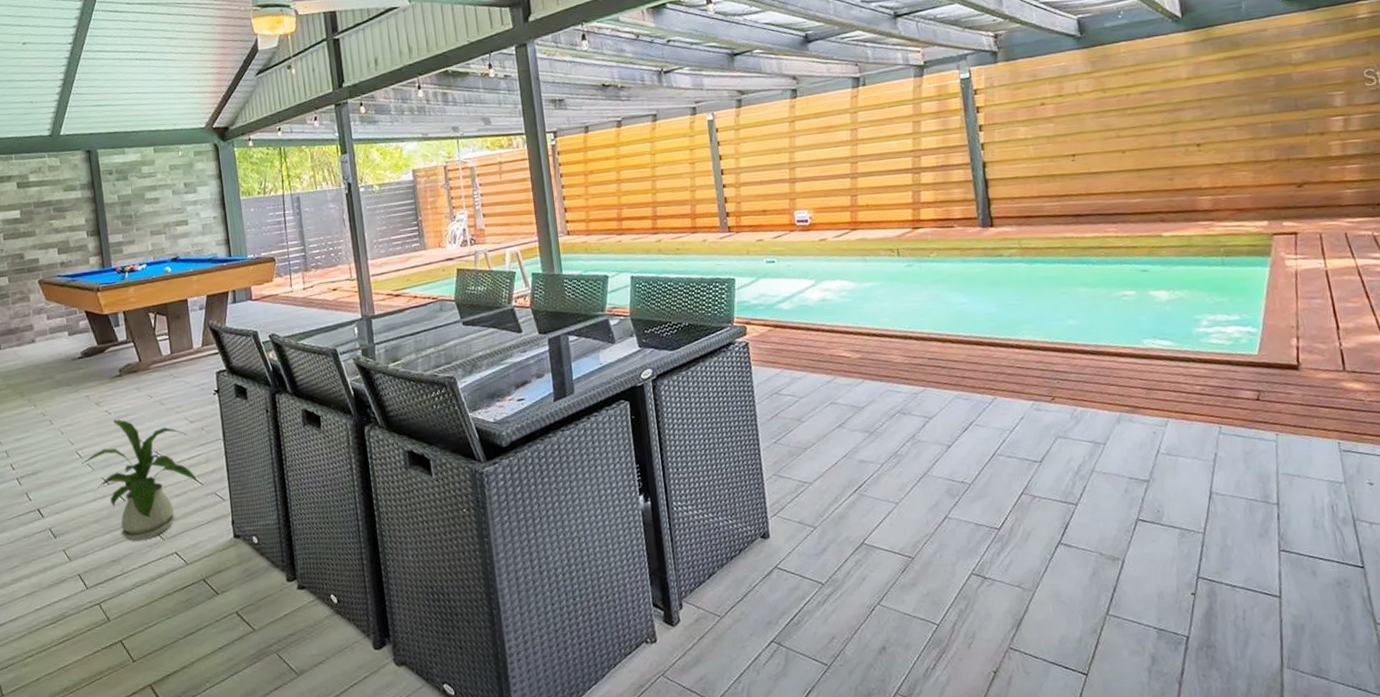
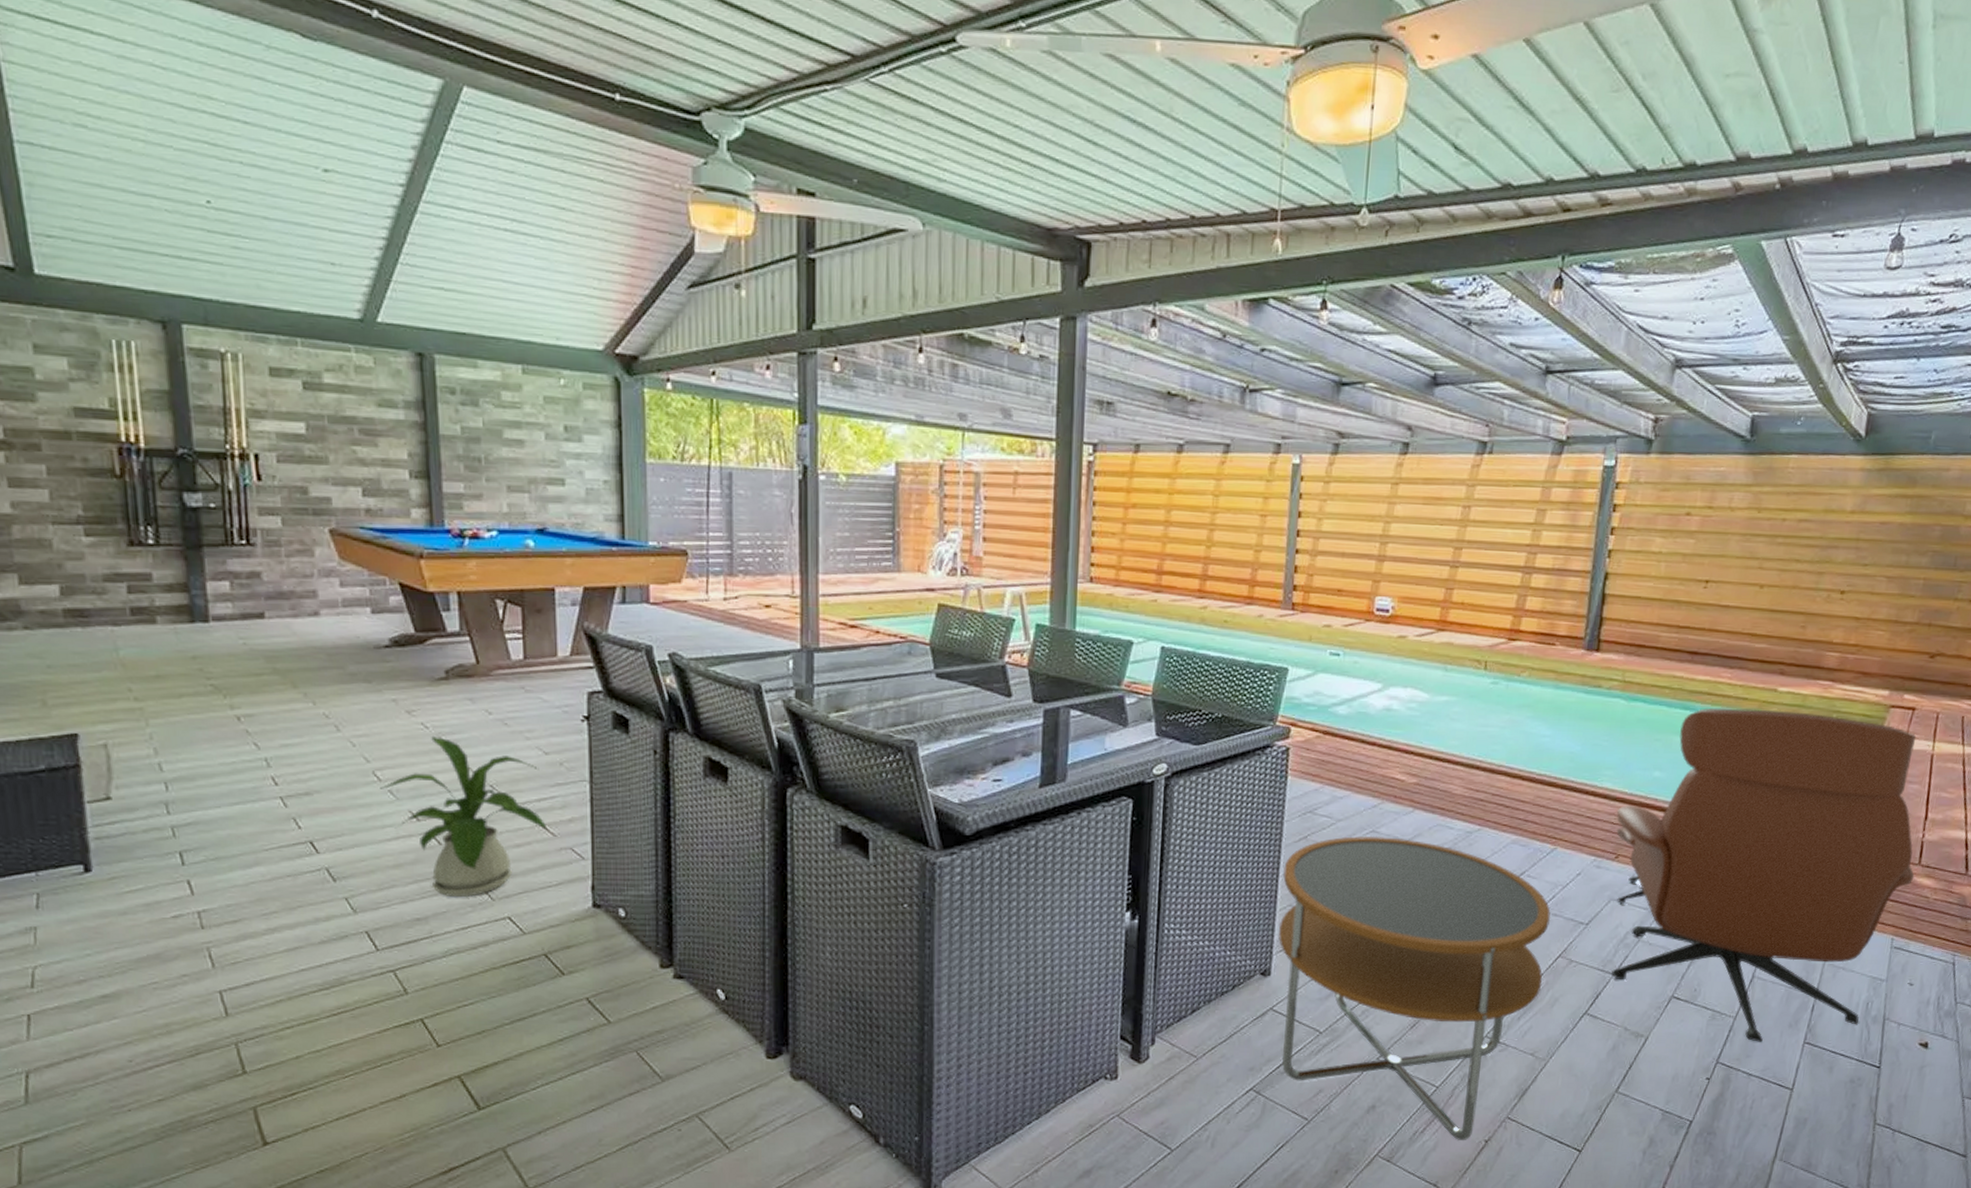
side table: none [762,405,1012,674] -> present [1278,835,1551,1141]
lounge chair: none [1042,250,1343,554] -> present [1611,707,1916,1042]

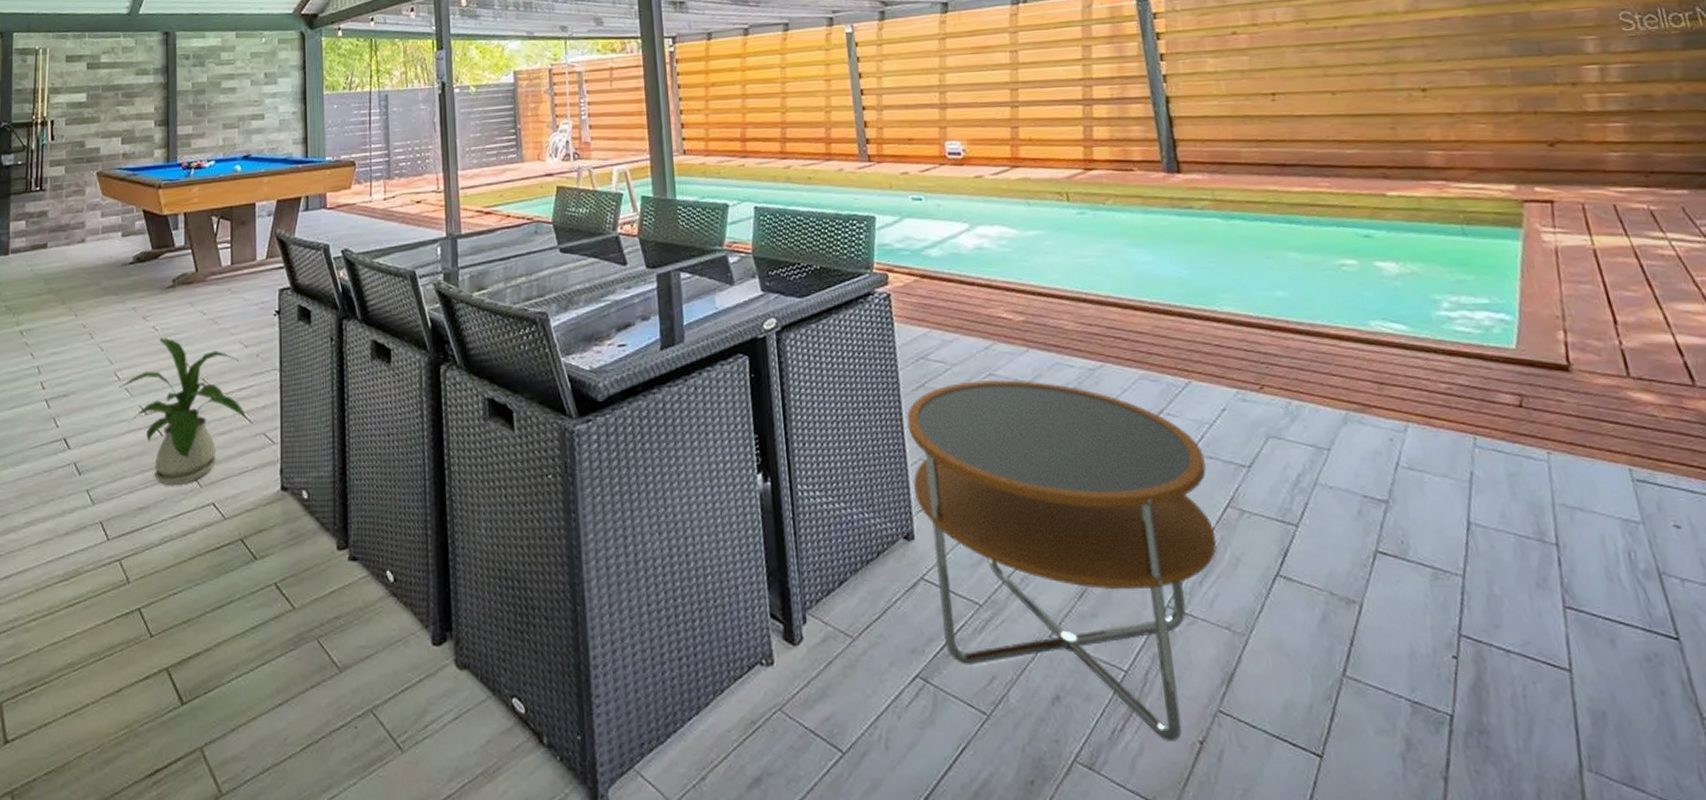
lounge chair: present [1611,707,1916,1042] -> none [1246,215,1629,608]

